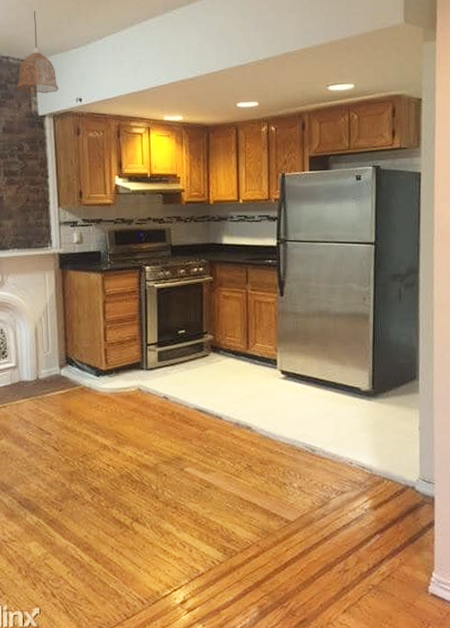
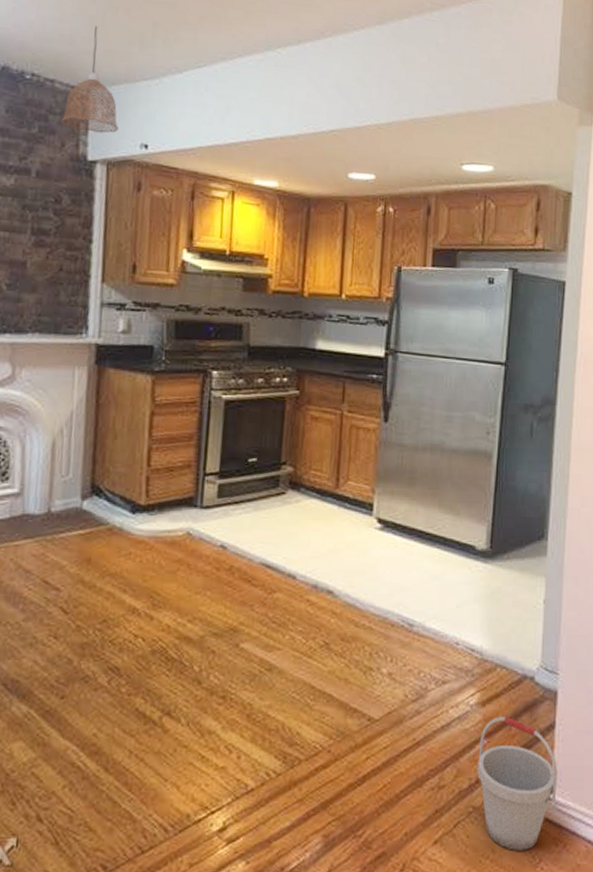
bucket: none [374,517,439,617] -> present [477,717,558,851]

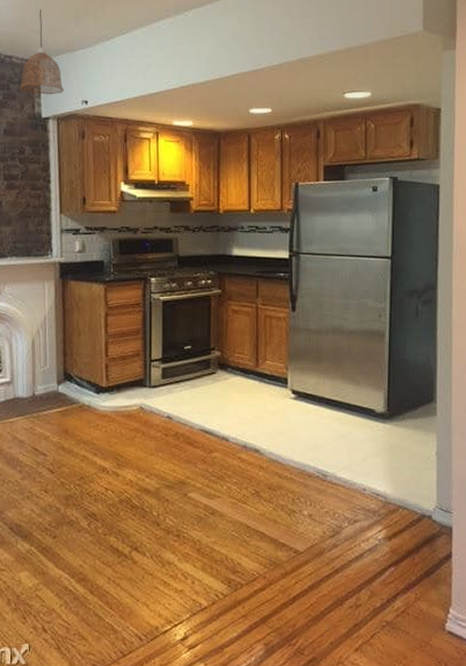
bucket: present [477,717,558,851] -> none [388,549,457,657]

